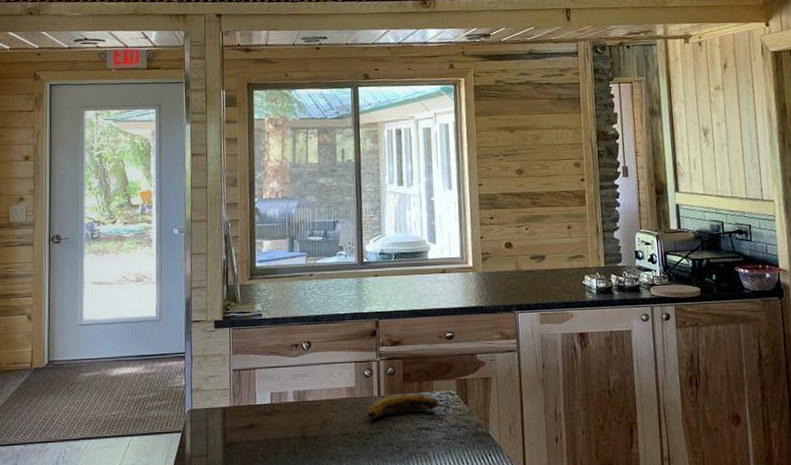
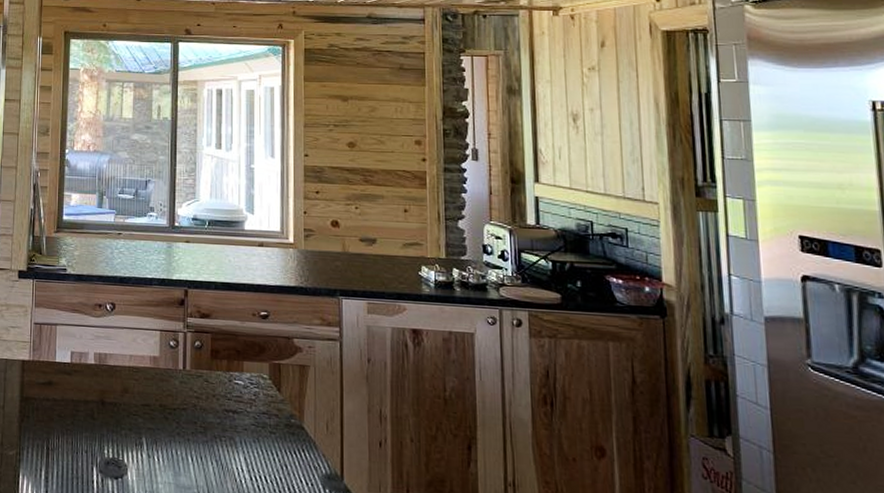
banana: present [366,394,450,419] -> none [170,371,261,394]

